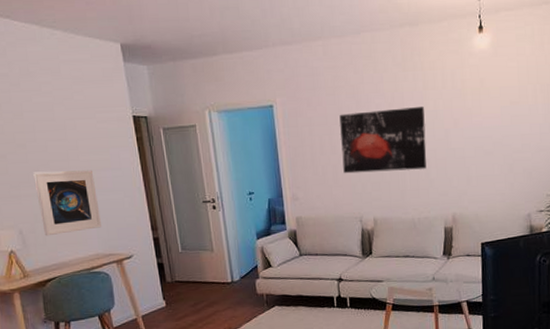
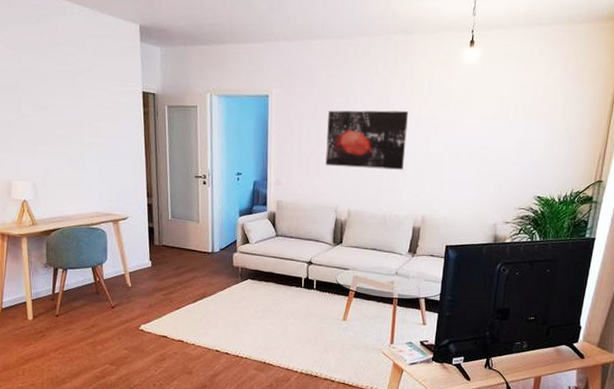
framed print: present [33,170,101,237] -> none [51,132,104,191]

